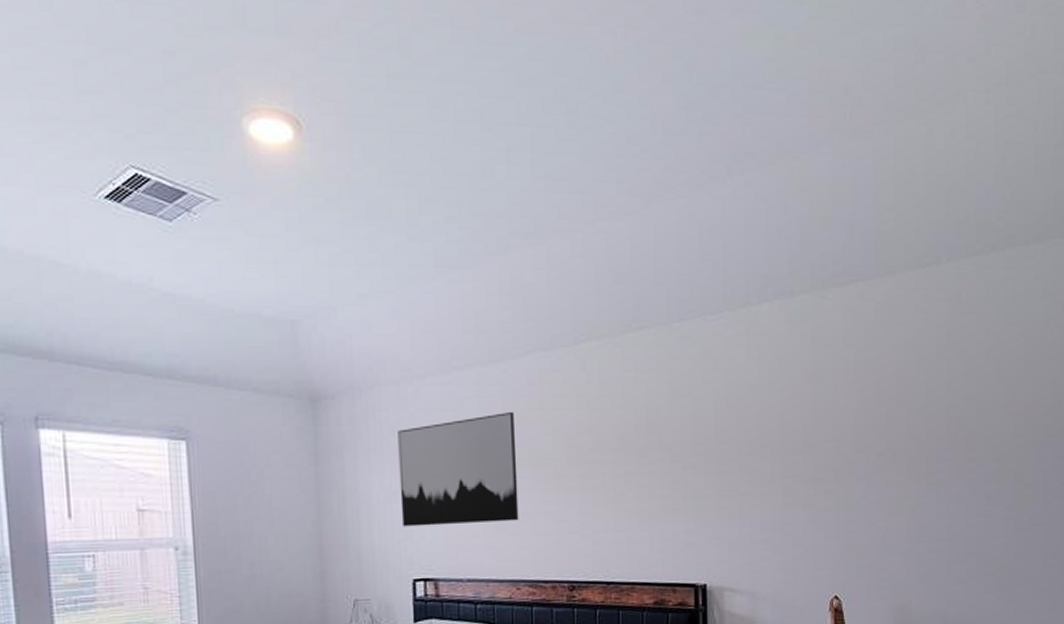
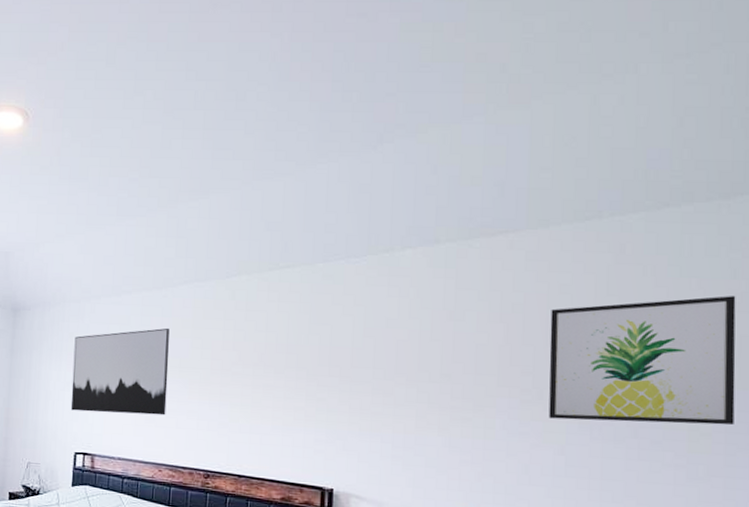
wall art: none [900,343,1050,482] -> present [548,296,736,425]

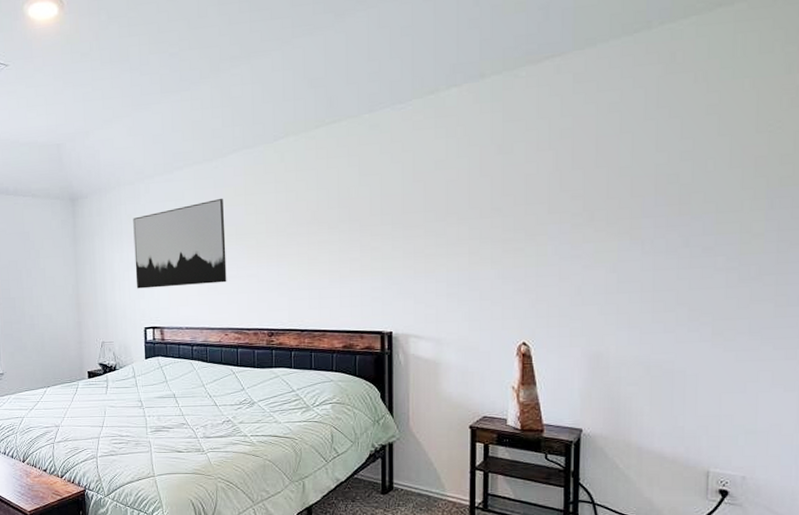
wall art: present [548,296,736,425] -> none [599,91,791,239]

